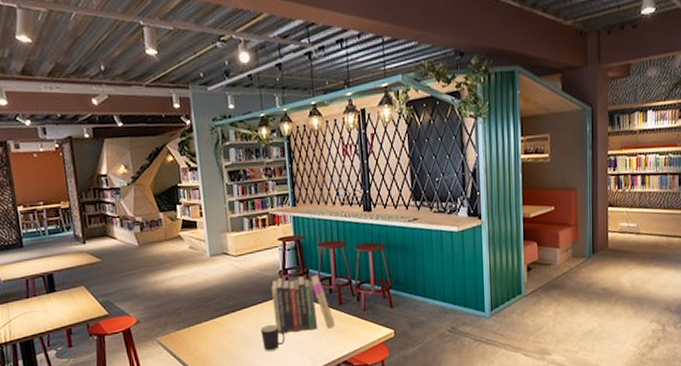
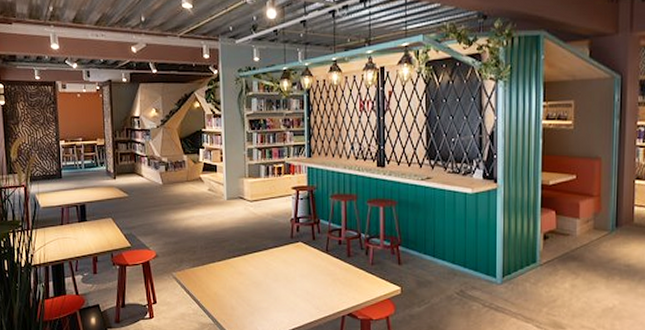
mug: present [261,325,285,352] -> none [270,271,293,297]
books: present [271,274,335,335] -> none [283,225,342,281]

